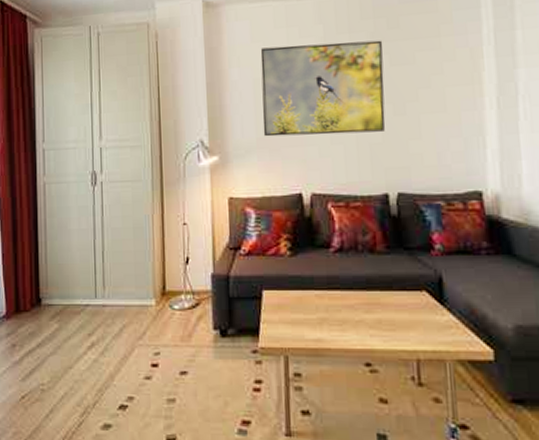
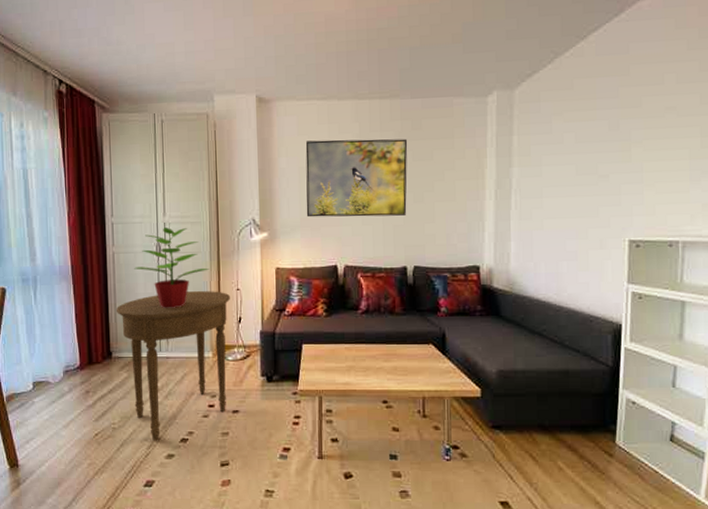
side table: none [46,226,176,407] -> present [115,291,230,441]
potted plant: none [67,149,151,247] -> present [134,224,209,308]

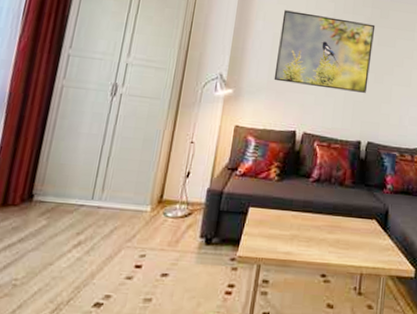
side table: present [115,291,230,441] -> none [46,137,182,304]
potted plant: present [134,224,209,308] -> none [82,65,166,154]

